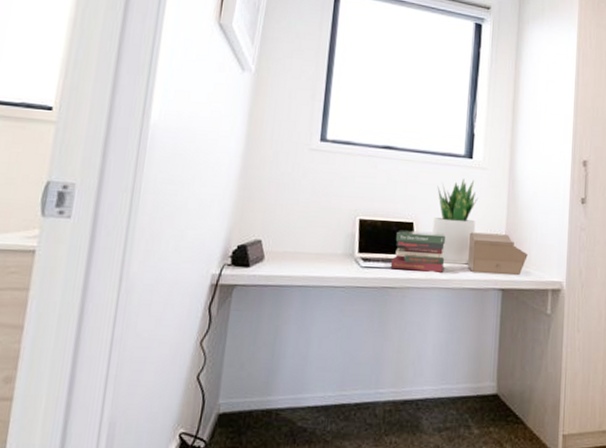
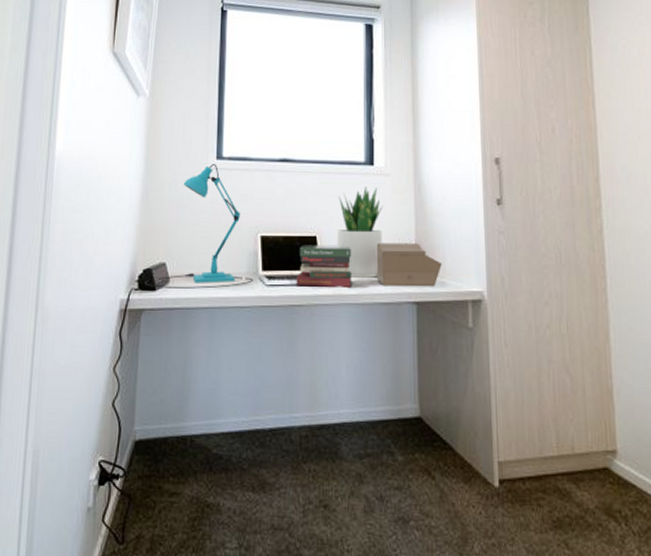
desk lamp: none [237,146,349,268] -> present [144,164,253,289]

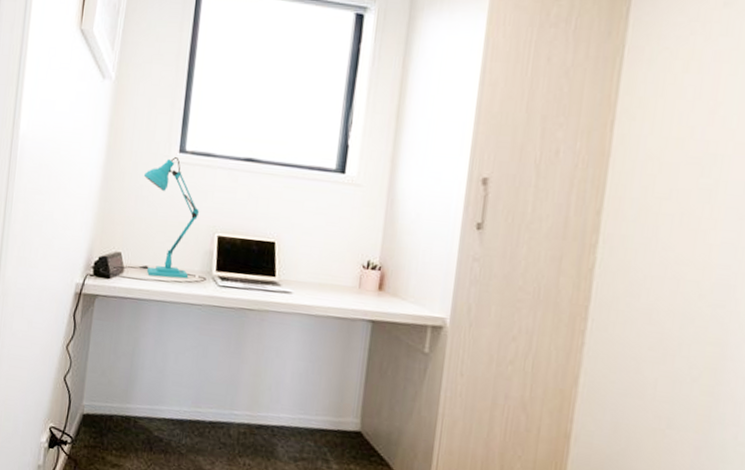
books: present [296,244,352,287] -> none [249,249,310,298]
planter: present [337,186,384,278] -> none [296,195,350,291]
sewing box: present [376,243,442,287] -> none [333,256,405,308]

